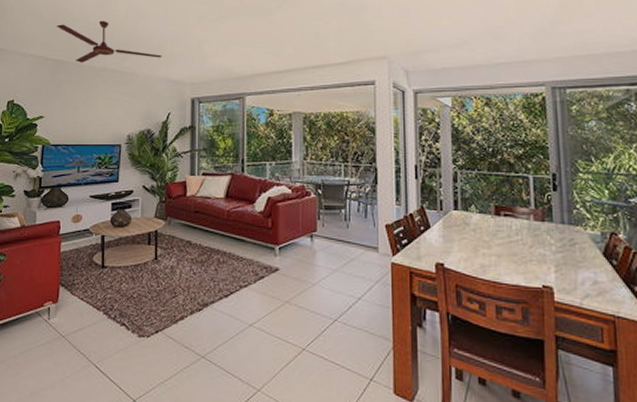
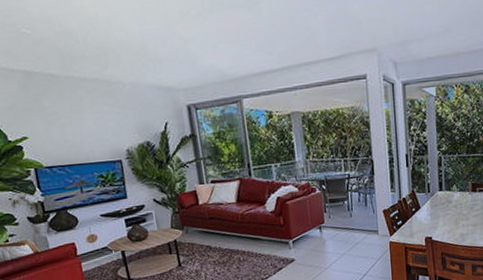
ceiling fan: present [56,20,162,63] -> none [13,20,147,73]

